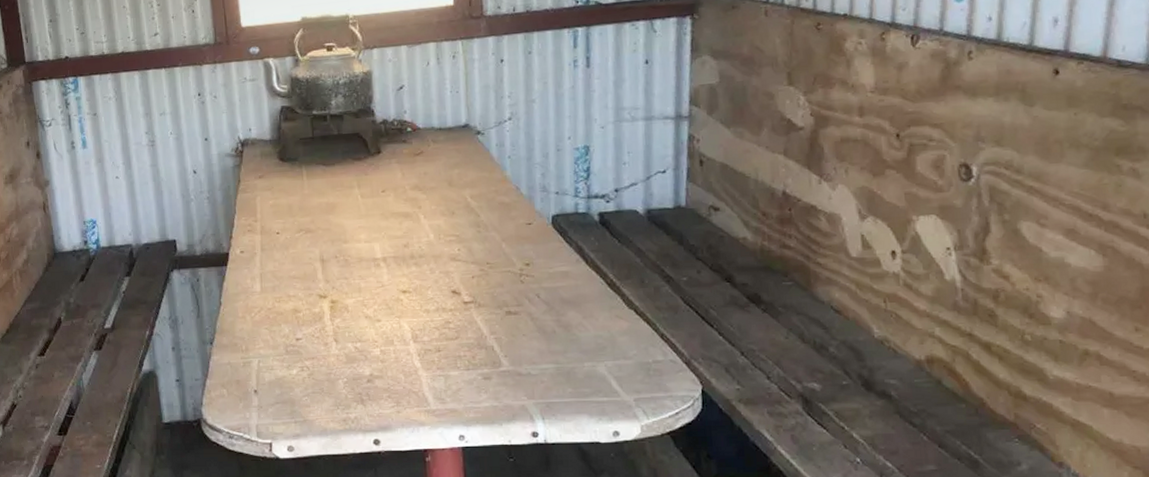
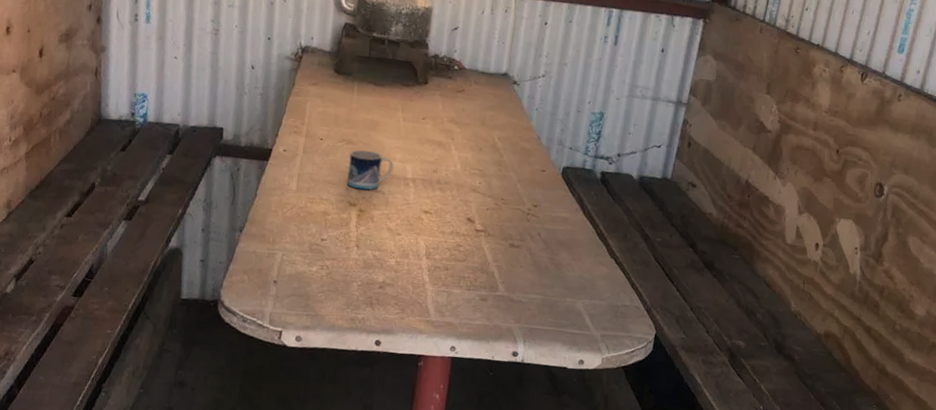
mug: none [310,236,360,280] -> present [346,149,394,190]

